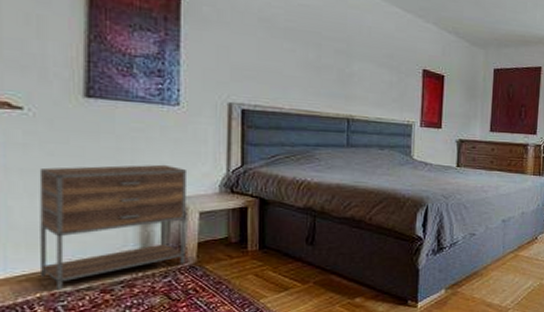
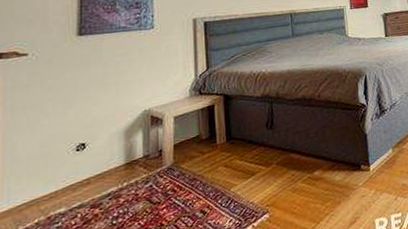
nightstand: present [39,164,188,290] -> none [39,80,164,213]

